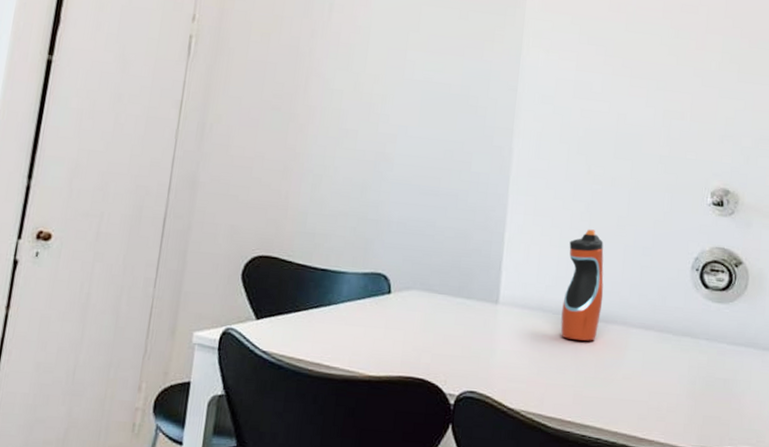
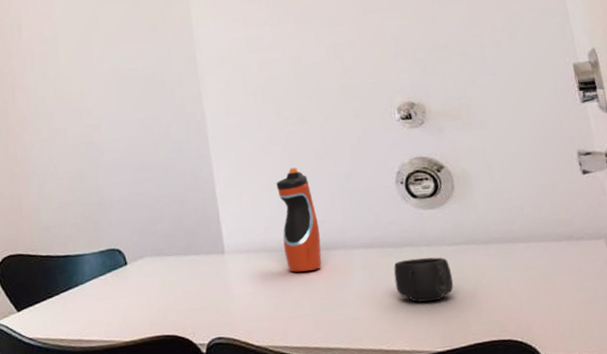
mug: none [665,349,724,398] -> present [394,257,454,303]

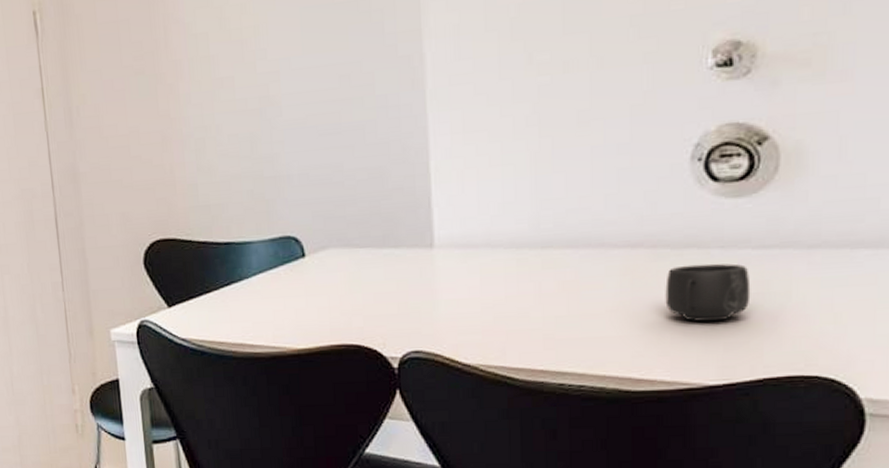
water bottle: present [276,167,322,273] -> none [515,135,569,276]

